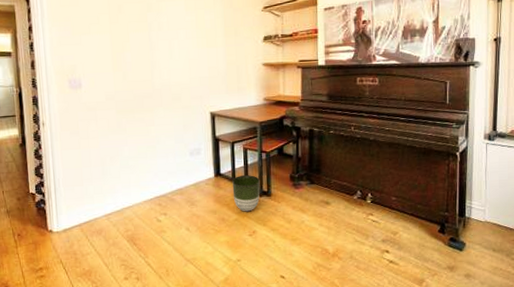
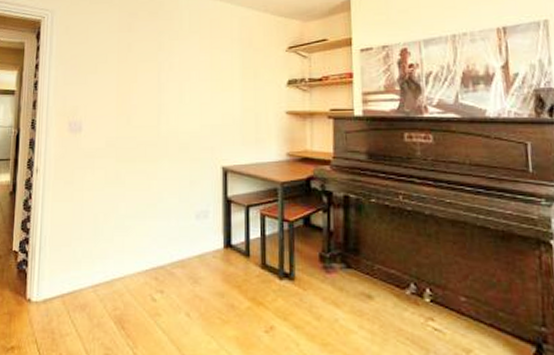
planter: present [232,175,260,212] -> none [245,249,281,299]

